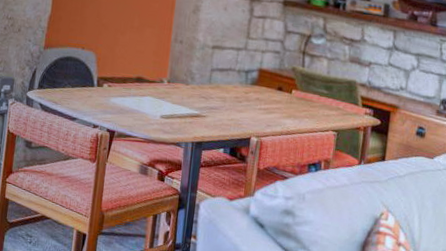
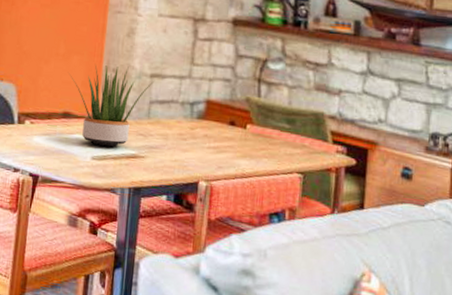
potted plant: none [142,36,215,108] -> present [69,64,154,147]

